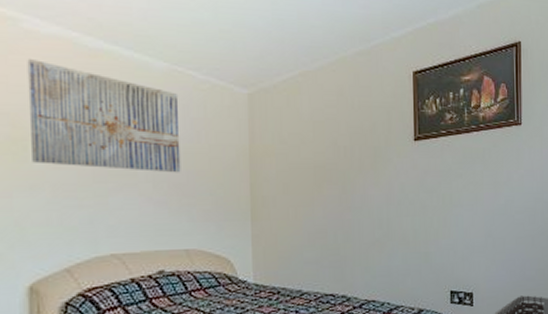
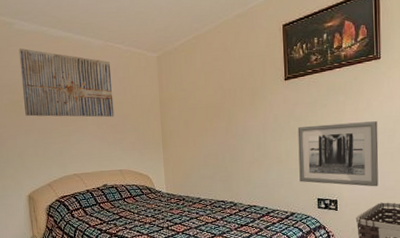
wall art: none [428,198,519,277] -> present [297,121,379,187]

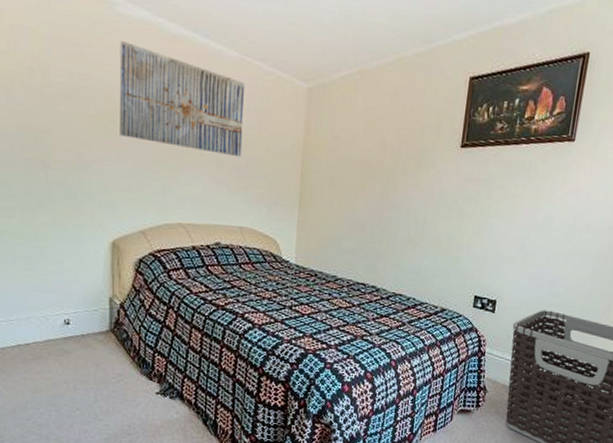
wall art: present [297,121,379,187] -> none [458,207,558,292]

